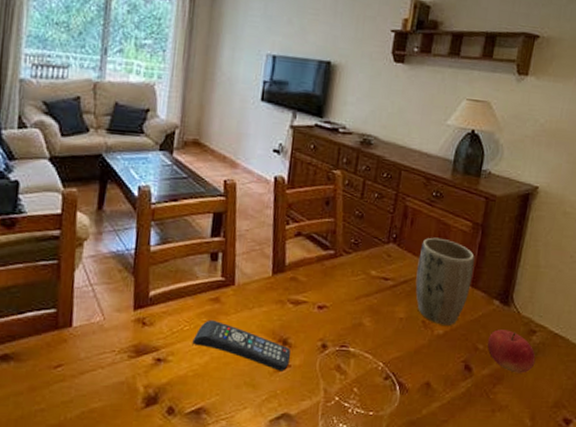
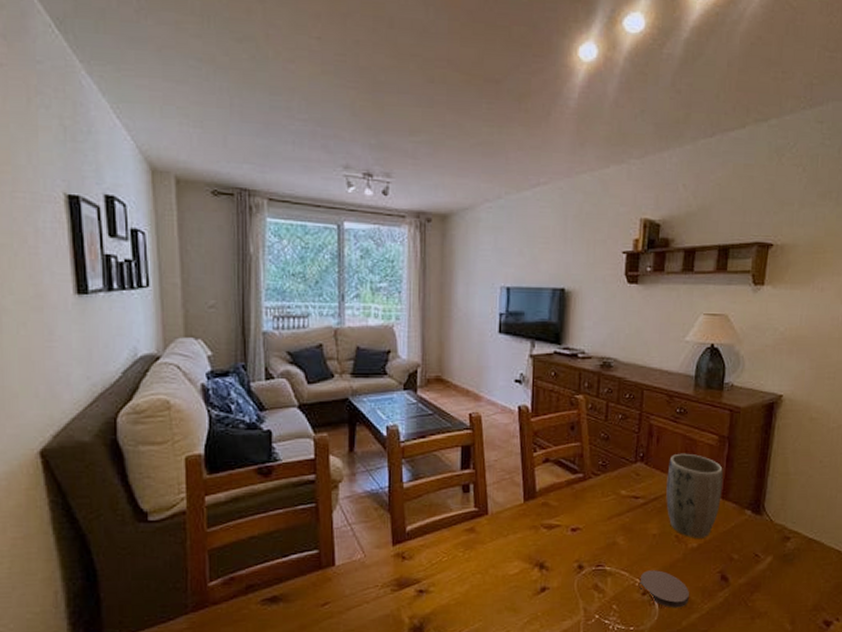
remote control: present [192,319,291,371] -> none [452,549,549,594]
coaster: none [382,355,432,396] -> present [639,570,689,608]
fruit: present [487,329,536,374] -> none [742,538,792,580]

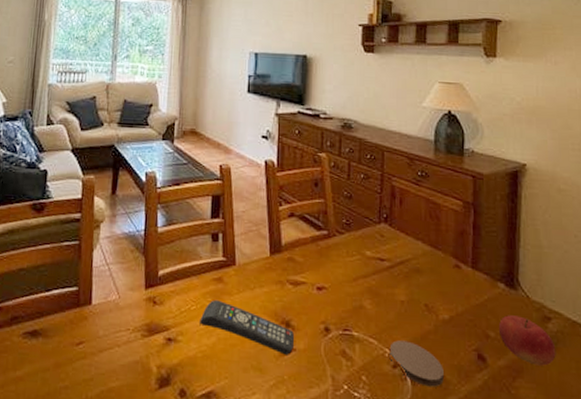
remote control: none [452,549,549,594] -> present [199,299,295,355]
plant pot: present [666,453,723,538] -> none [412,217,471,310]
fruit: none [742,538,792,580] -> present [498,315,556,366]

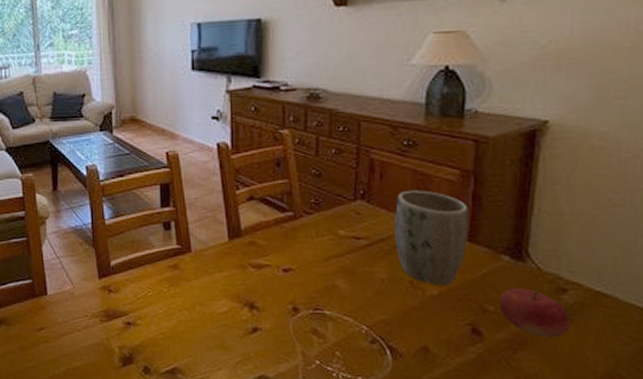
remote control: present [199,299,295,355] -> none [158,285,260,334]
coaster: present [389,340,444,387] -> none [367,317,430,361]
plant pot: none [412,217,471,310] -> present [395,190,468,285]

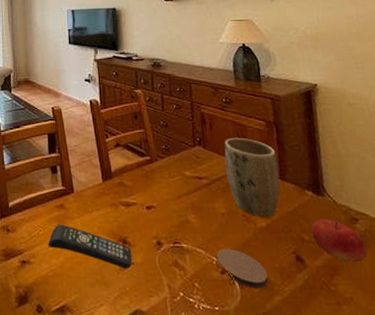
remote control: none [158,285,260,334] -> present [48,224,132,269]
coaster: none [367,317,430,361] -> present [216,249,269,289]

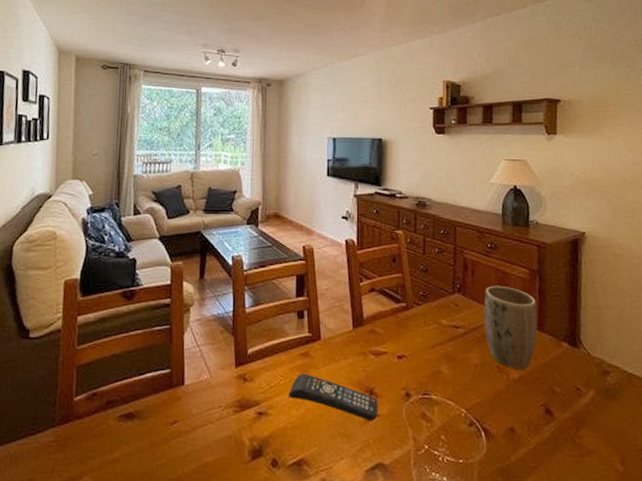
coaster: present [216,249,269,289] -> none [465,401,515,441]
fruit: present [311,219,368,263] -> none [563,371,615,415]

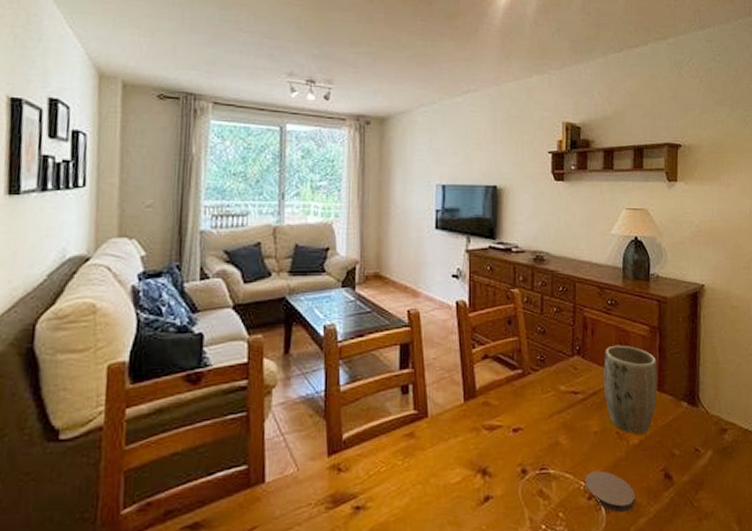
remote control: present [288,373,378,421] -> none [391,456,492,505]
coaster: none [465,401,515,441] -> present [584,471,635,513]

